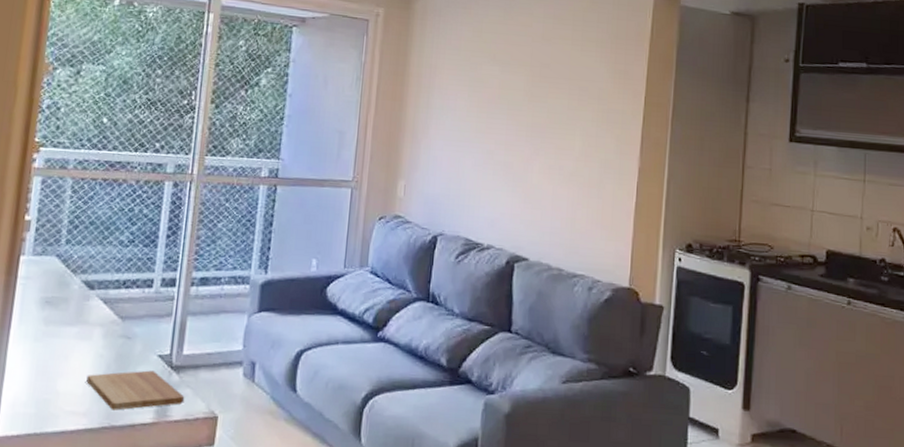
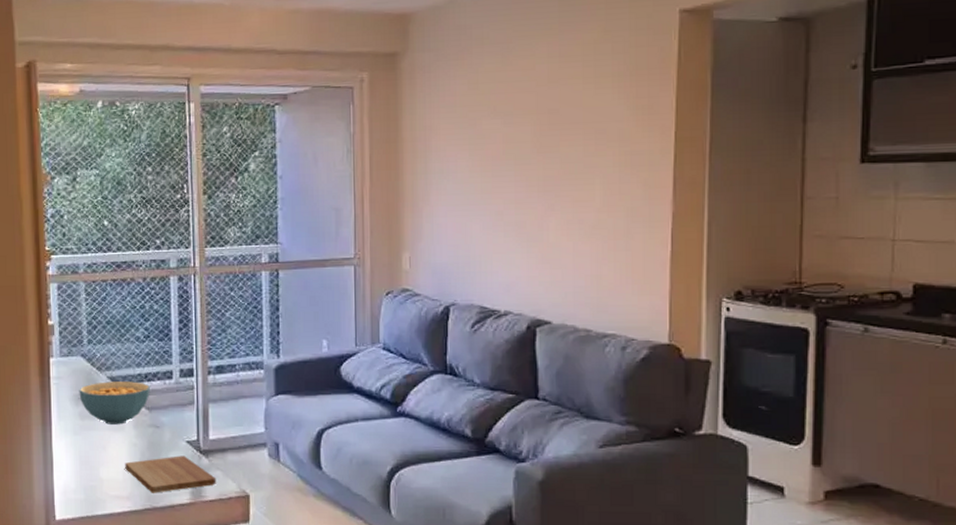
cereal bowl: none [47,285,127,333] -> present [79,381,150,425]

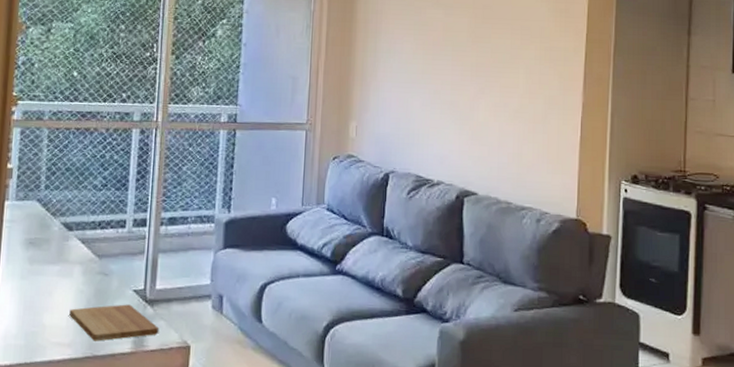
cereal bowl: present [79,381,150,425] -> none [30,227,103,271]

